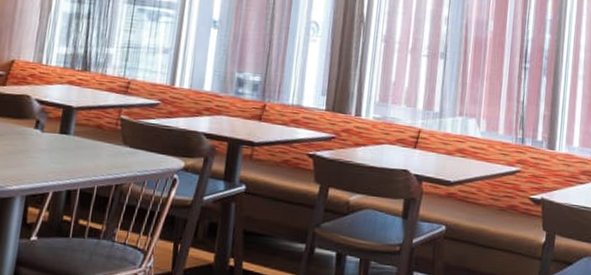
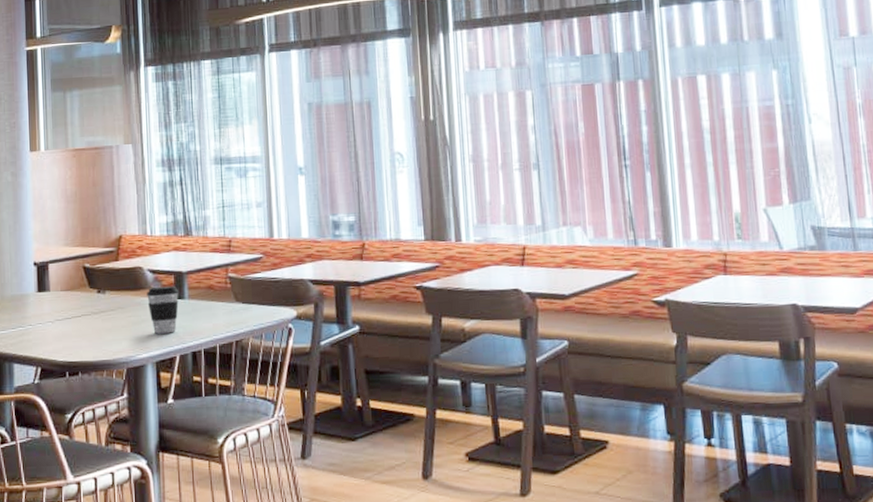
coffee cup: none [28,118,65,168] -> present [147,285,179,334]

